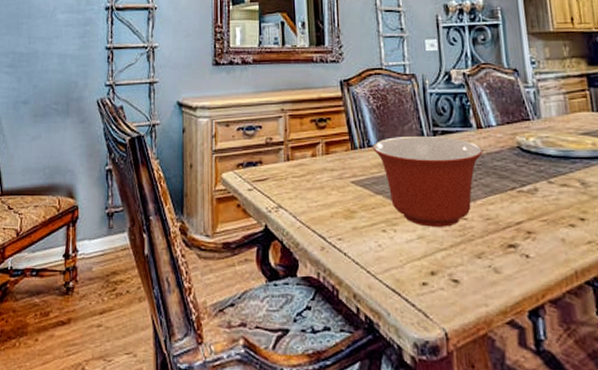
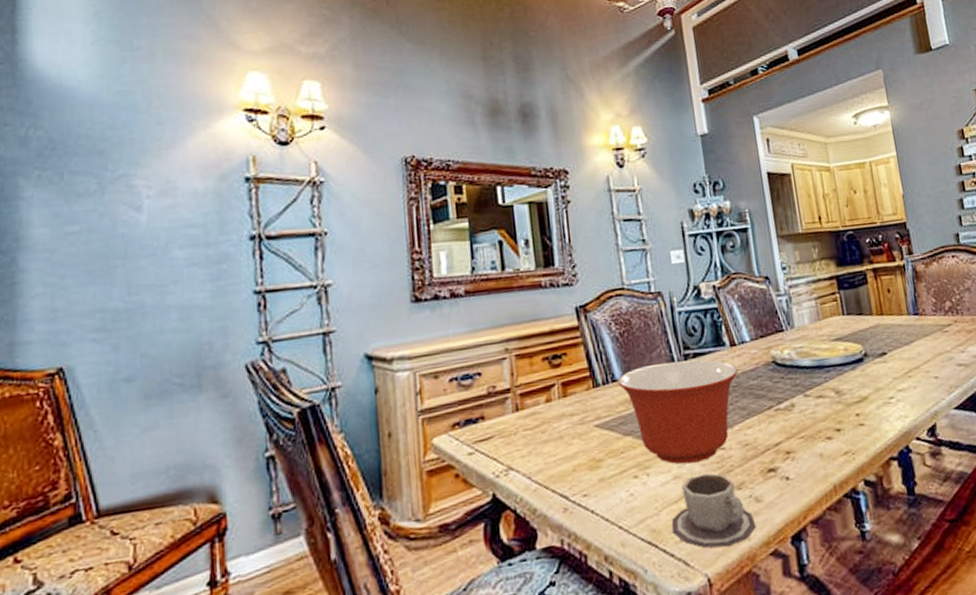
cup: none [414,239,494,308] -> present [671,473,756,549]

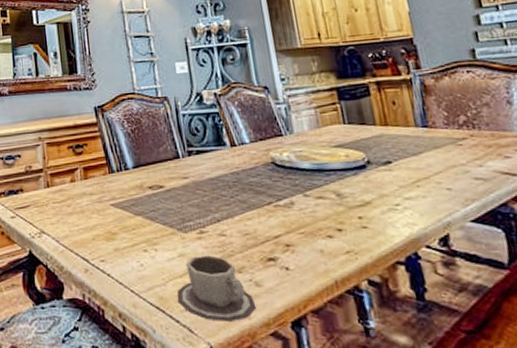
mixing bowl: present [617,360,738,464] -> none [129,156,239,245]

